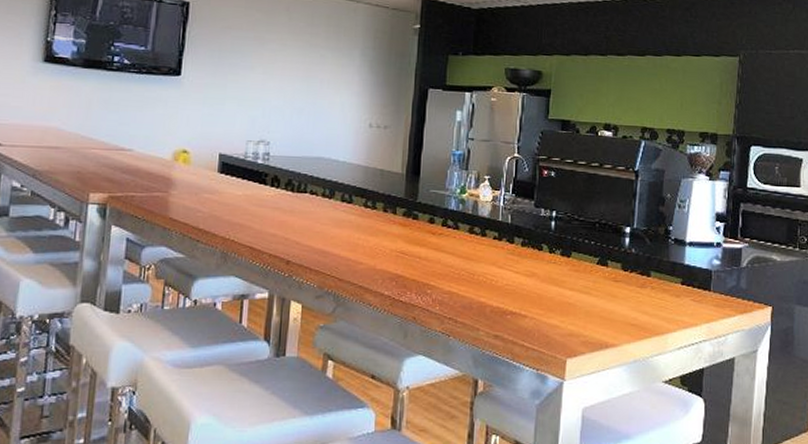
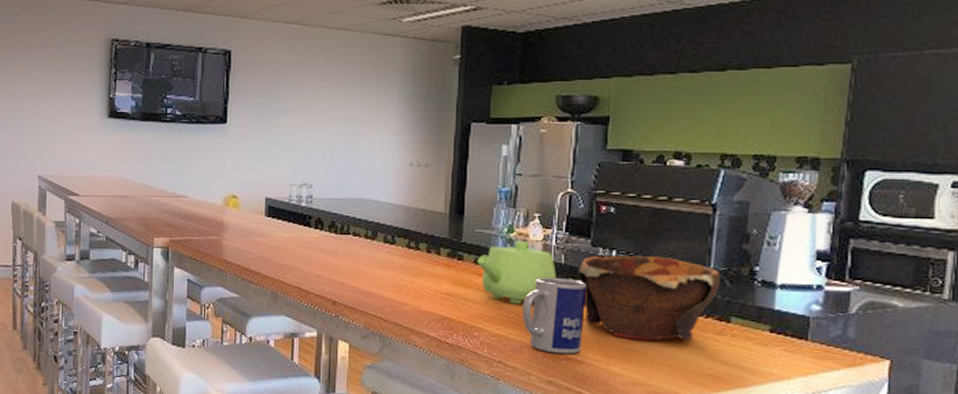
teapot: none [430,201,503,262] -> present [476,241,556,304]
mug: none [472,235,531,309] -> present [522,277,587,355]
bowl: none [523,216,642,295] -> present [578,255,721,341]

